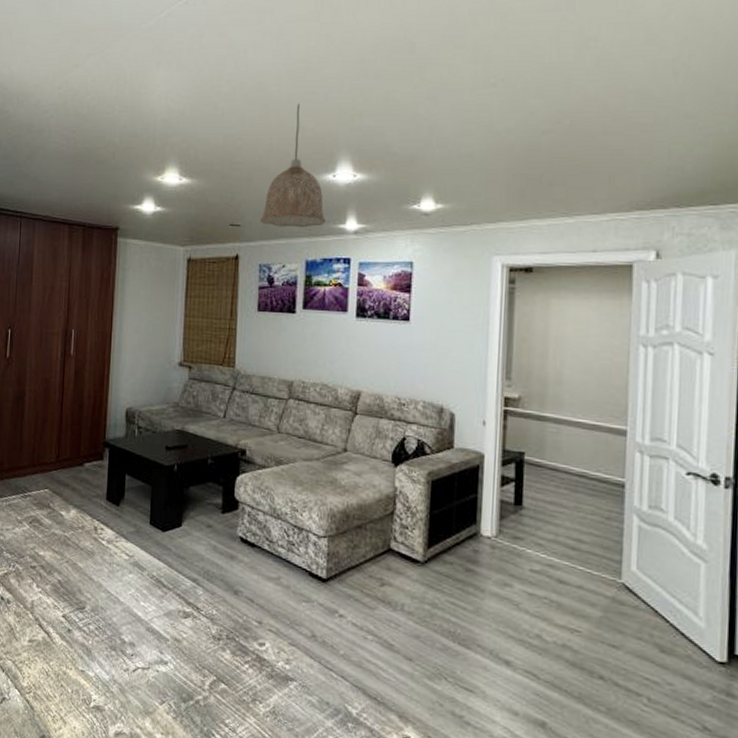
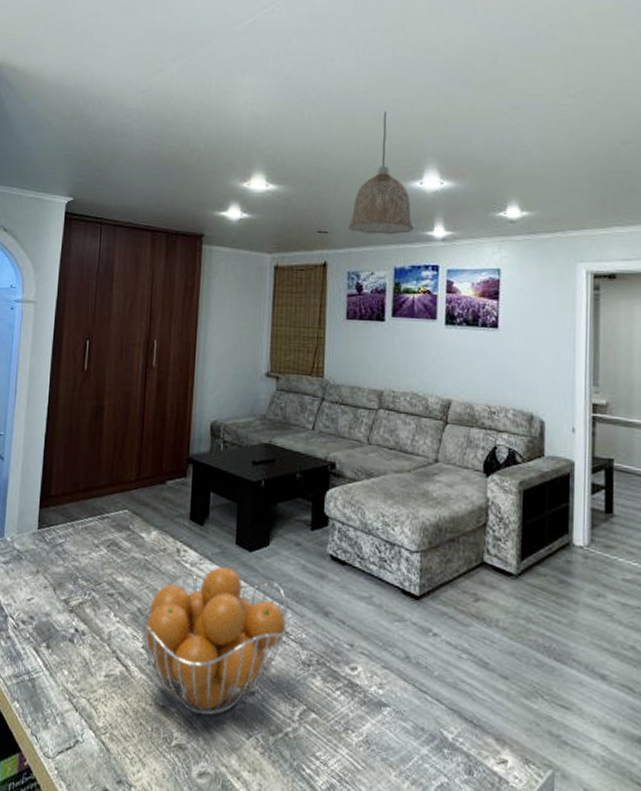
fruit basket: none [60,544,199,682] -> present [140,566,288,716]

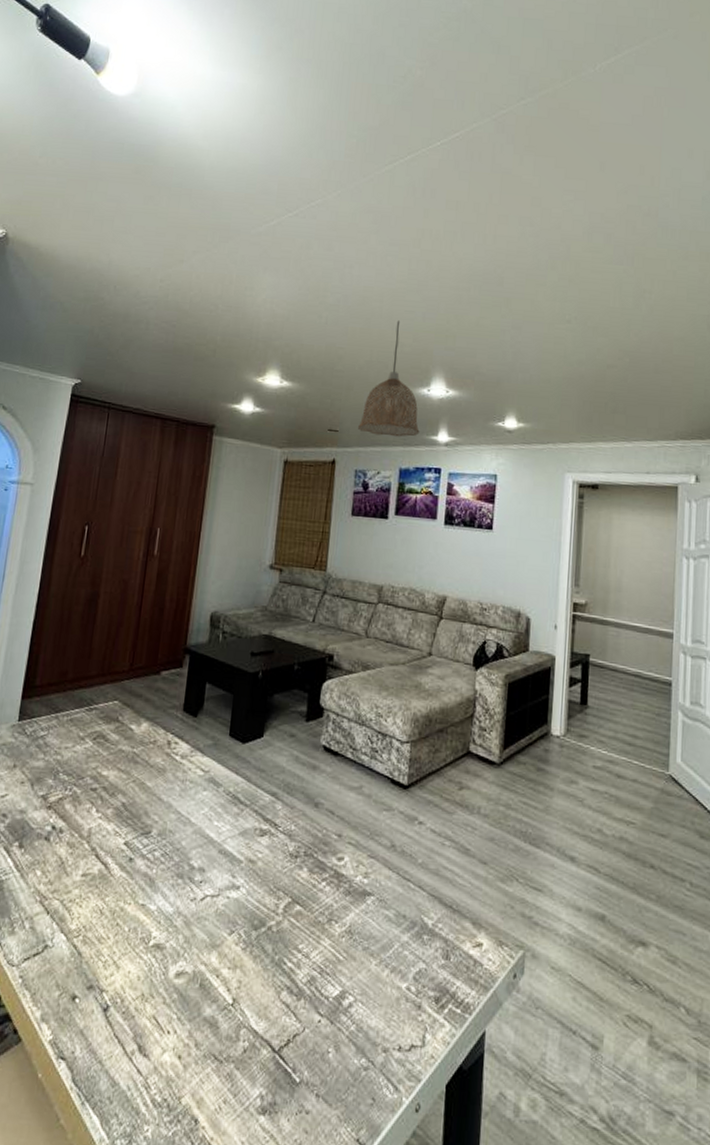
fruit basket: present [140,566,288,716] -> none [123,758,278,913]

